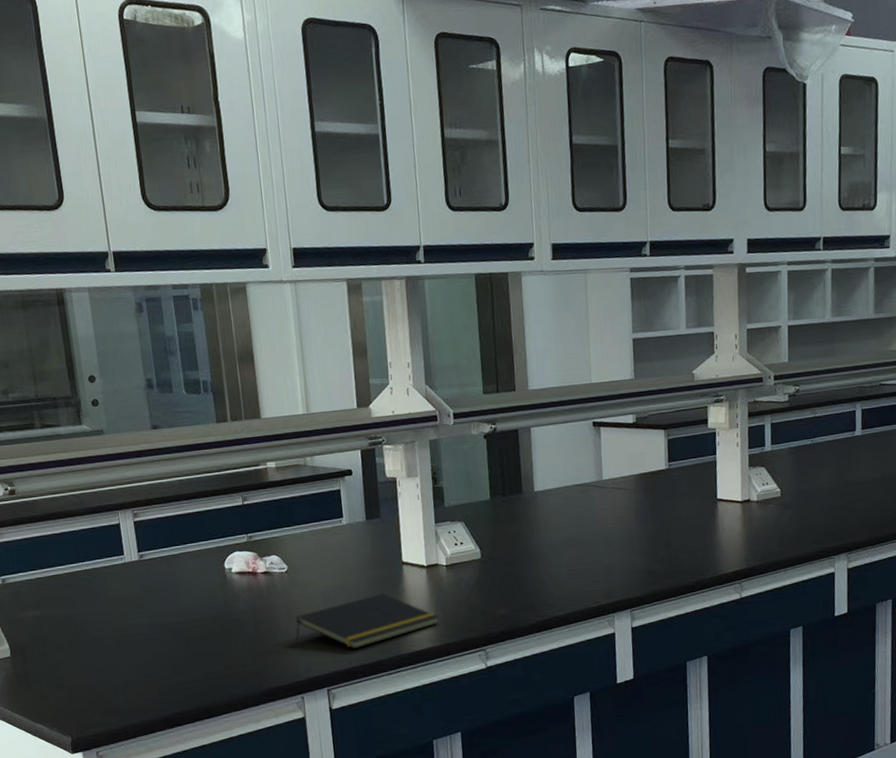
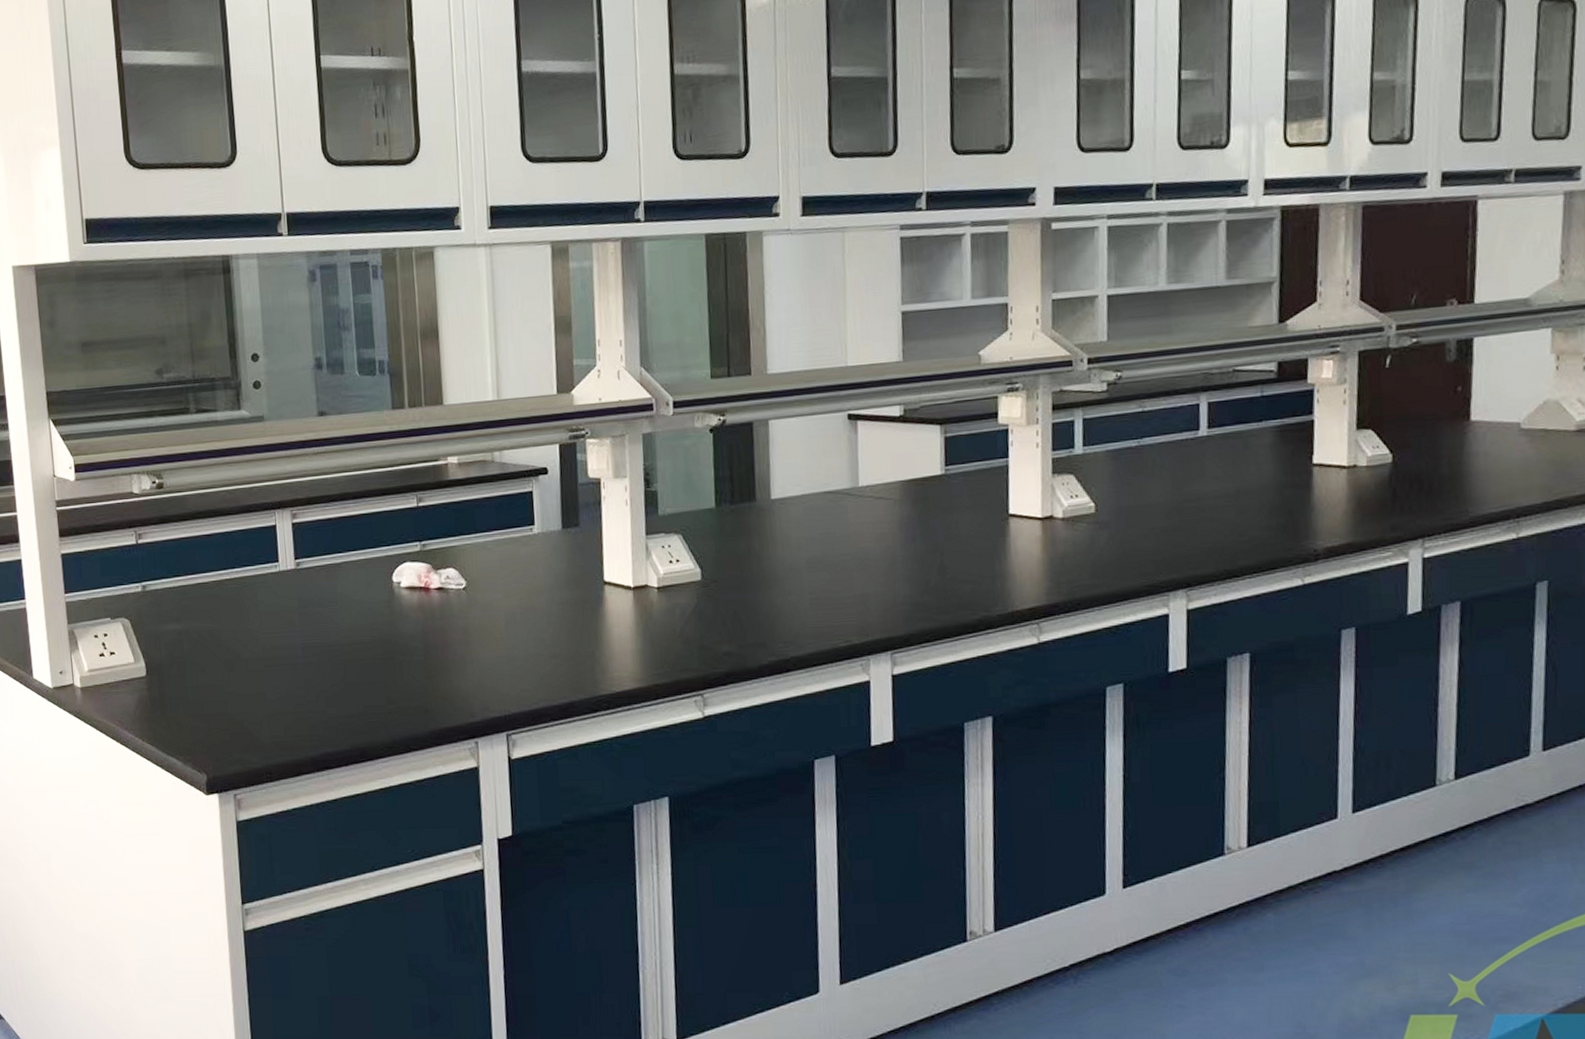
notepad: present [295,593,440,649] -> none [471,618,647,686]

